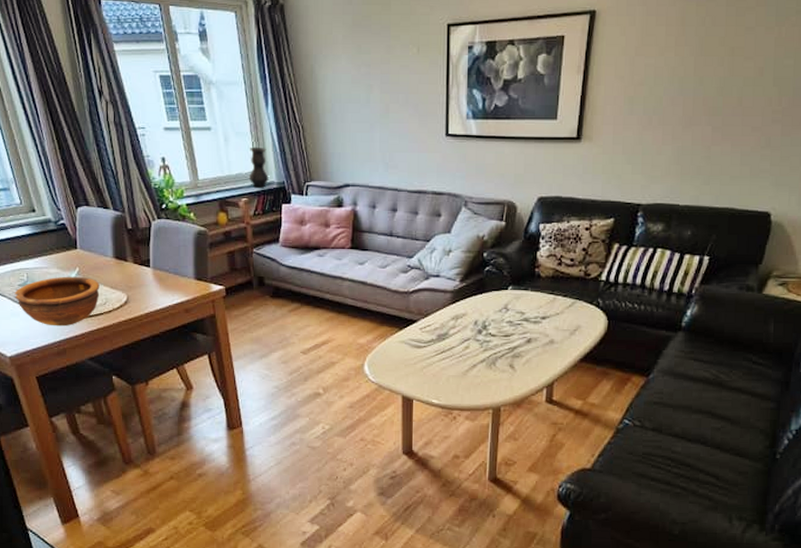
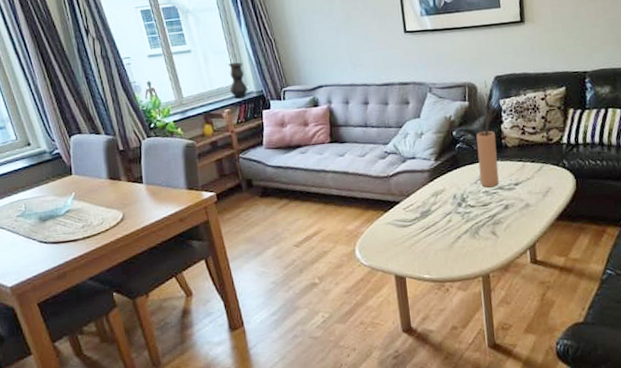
bowl: present [14,276,100,327] -> none [13,200,96,251]
vase: none [505,200,547,318] -> present [469,80,505,188]

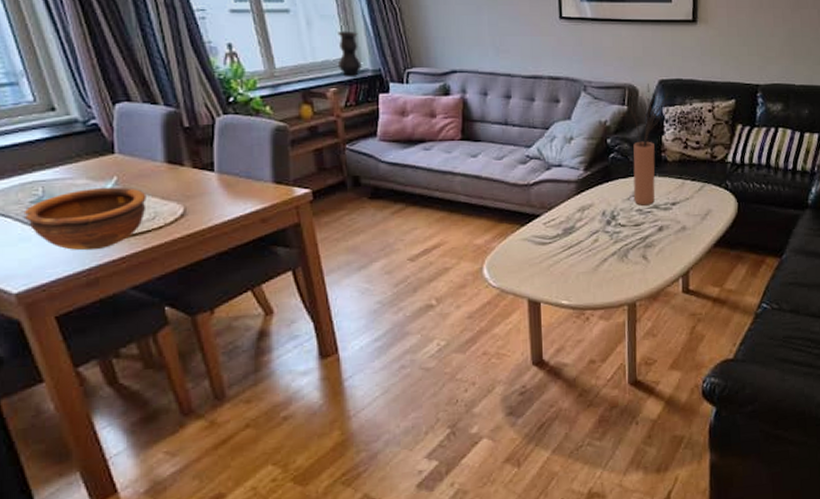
bowl: none [13,200,96,251] -> present [23,186,147,251]

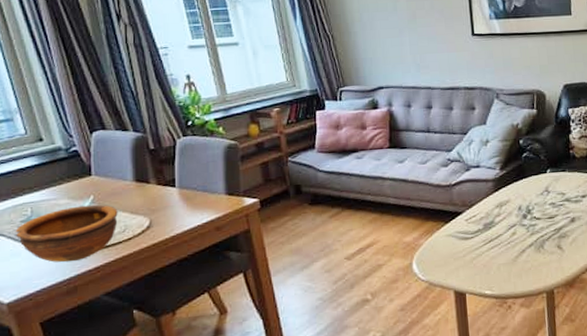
vase: present [337,31,362,76] -> none [280,57,301,97]
vase: present [628,84,669,206] -> none [537,88,574,199]

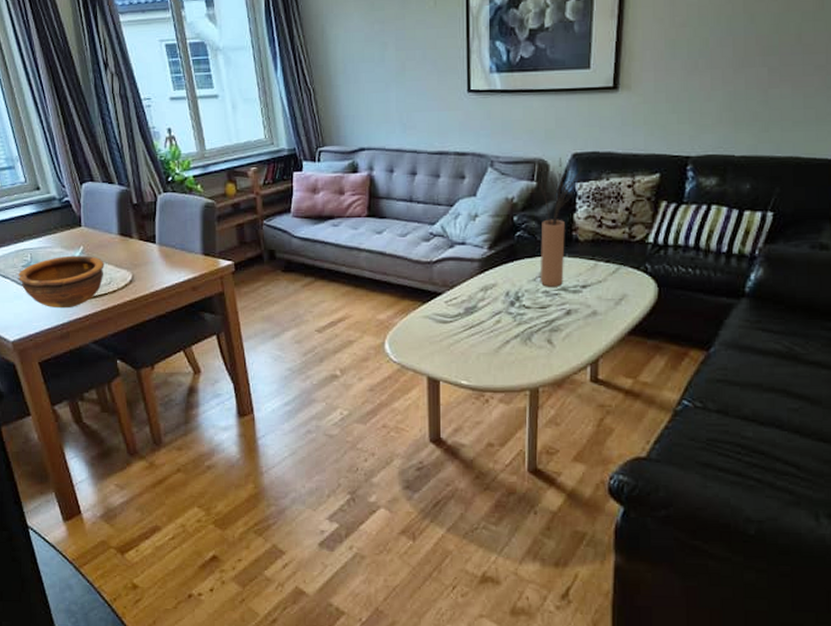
vase: none [537,88,574,199] -> present [537,158,583,287]

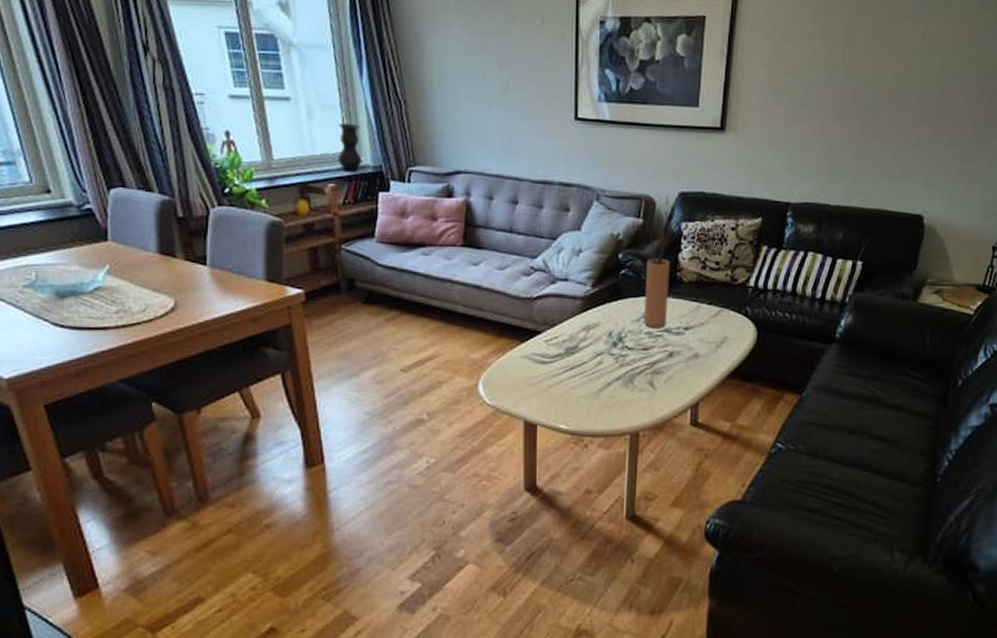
bowl: present [17,255,104,309] -> none [16,275,138,340]
vase: none [258,112,279,156] -> present [337,122,362,172]

